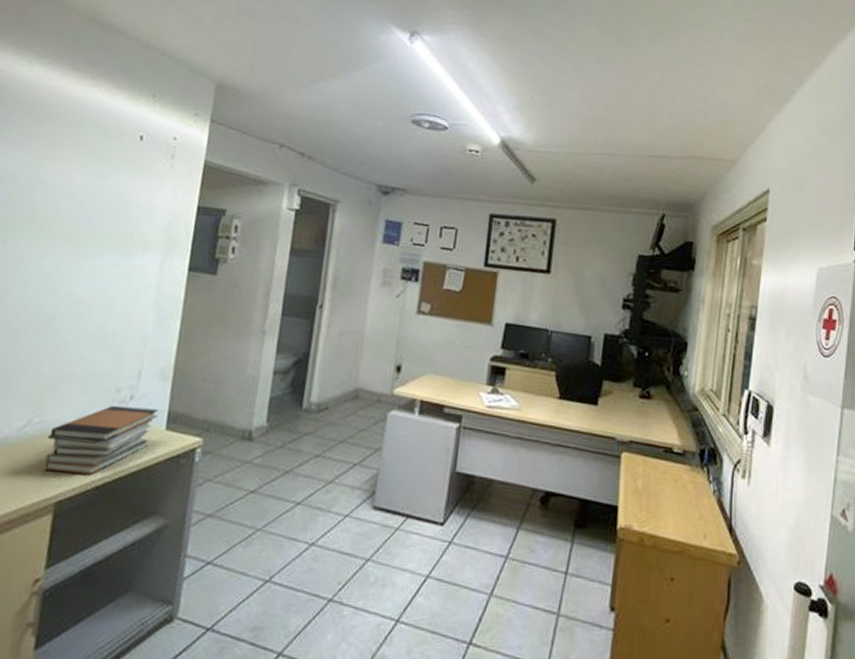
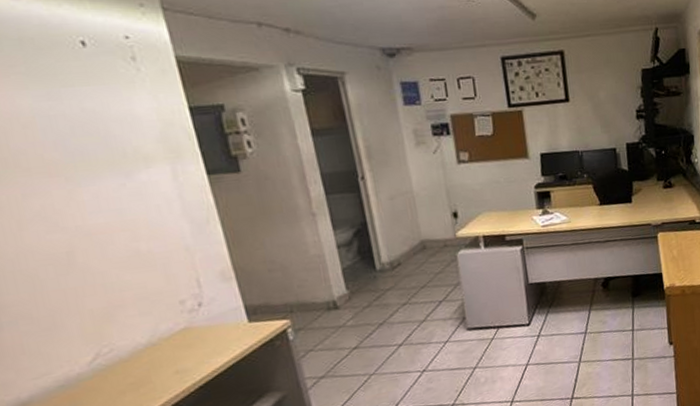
book stack: present [43,405,158,475] -> none [124,308,236,390]

